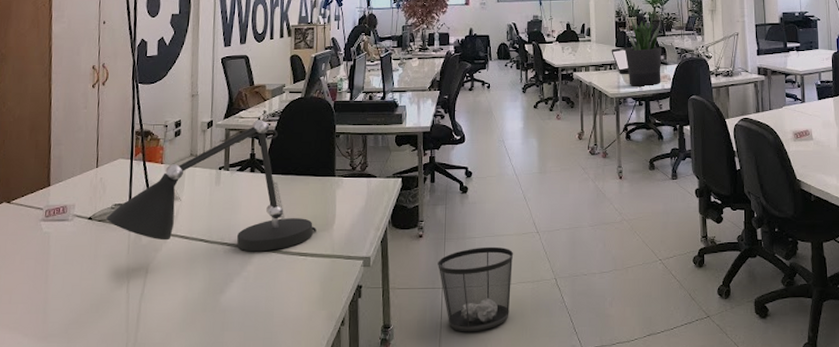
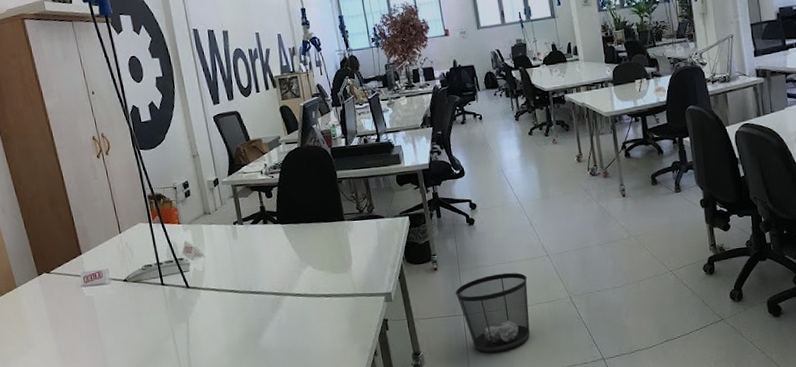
desk lamp: present [106,120,316,252] -> none [140,173,336,298]
laptop: present [611,47,632,75] -> none [601,62,623,93]
planter: present [624,16,662,86] -> none [614,29,656,103]

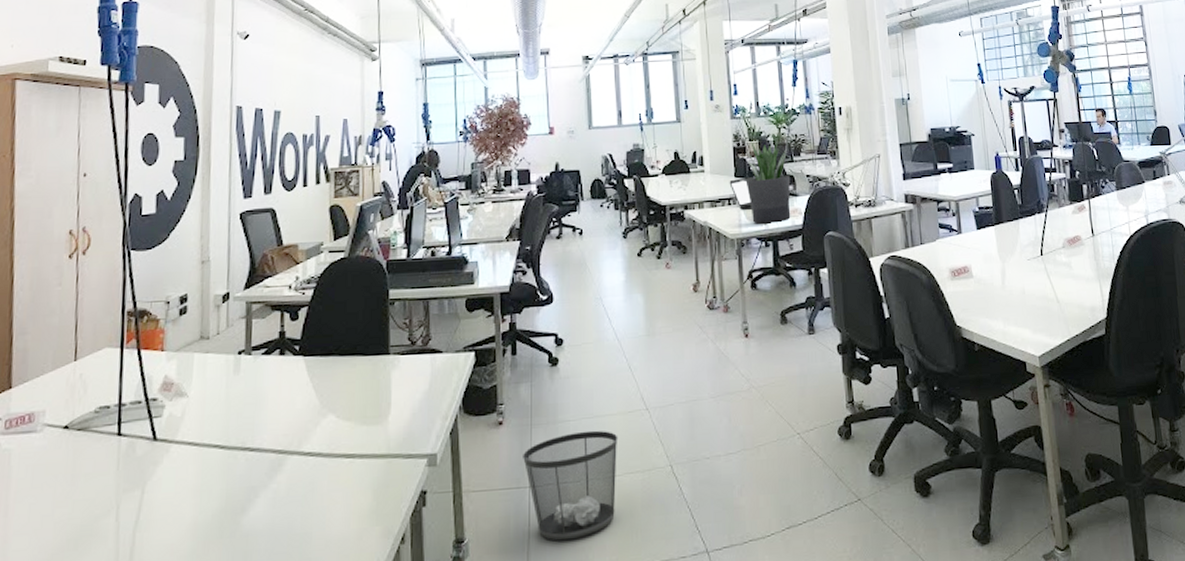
laptop: none [601,62,623,93] -> present [729,177,755,211]
planter: none [614,29,656,103] -> present [745,140,791,224]

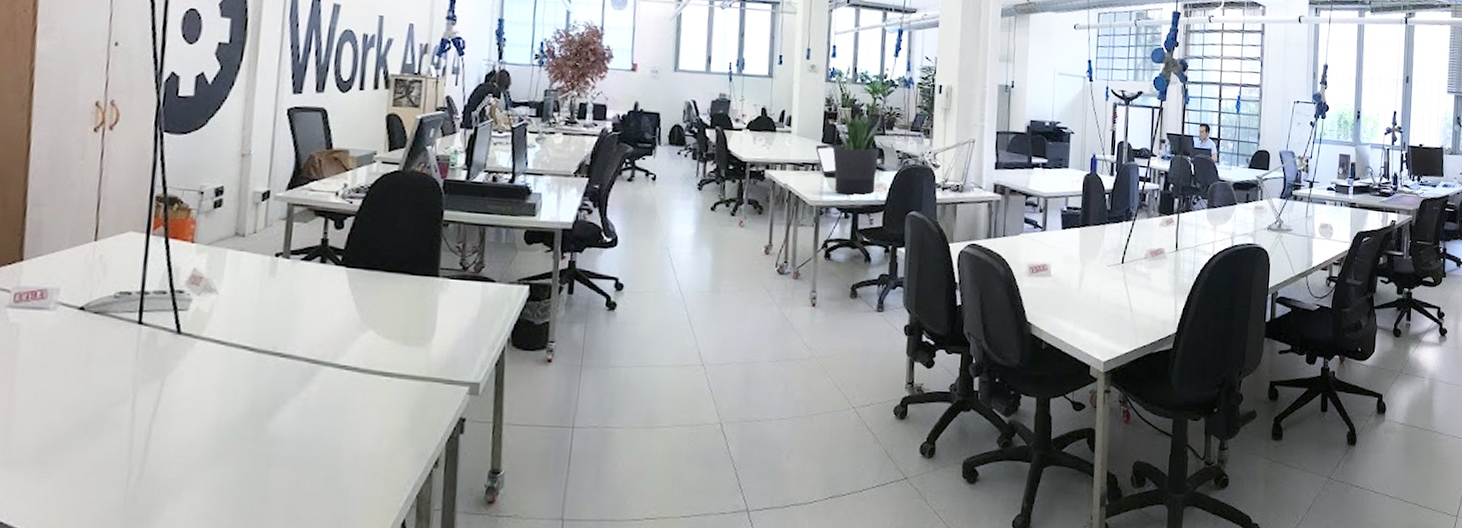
waste bin: present [523,430,618,541] -> none [569,379,670,484]

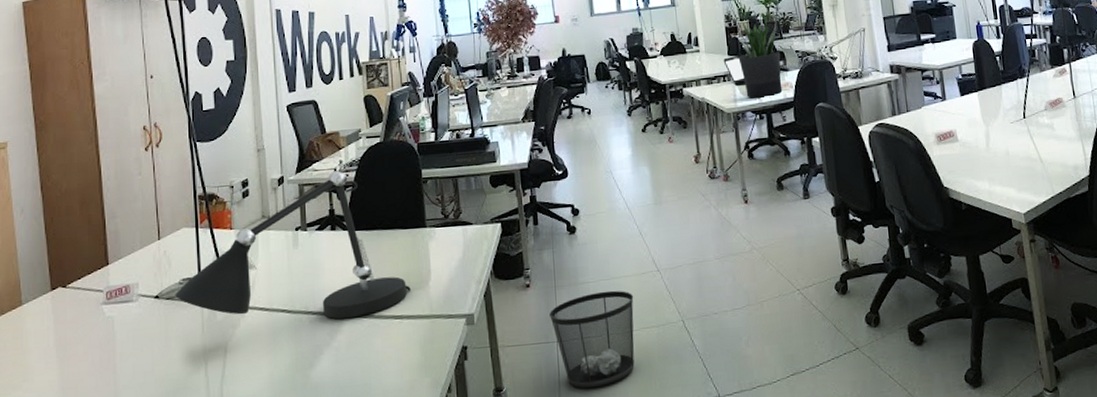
desk lamp: none [106,194,408,368] -> present [175,171,411,320]
waste bin: none [569,379,670,484] -> present [549,290,635,389]

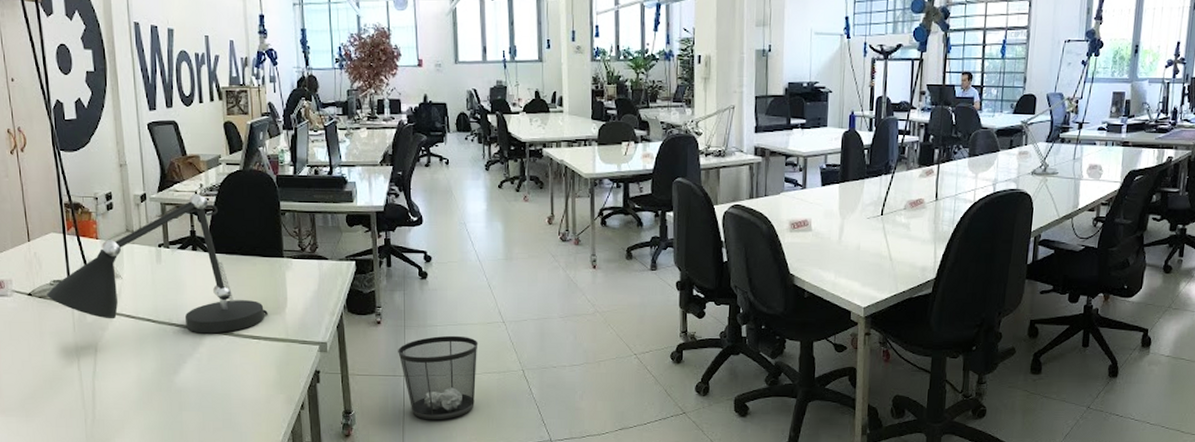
laptop: present [723,55,747,87] -> none [586,120,611,153]
planter: present [738,20,783,99] -> none [601,84,645,166]

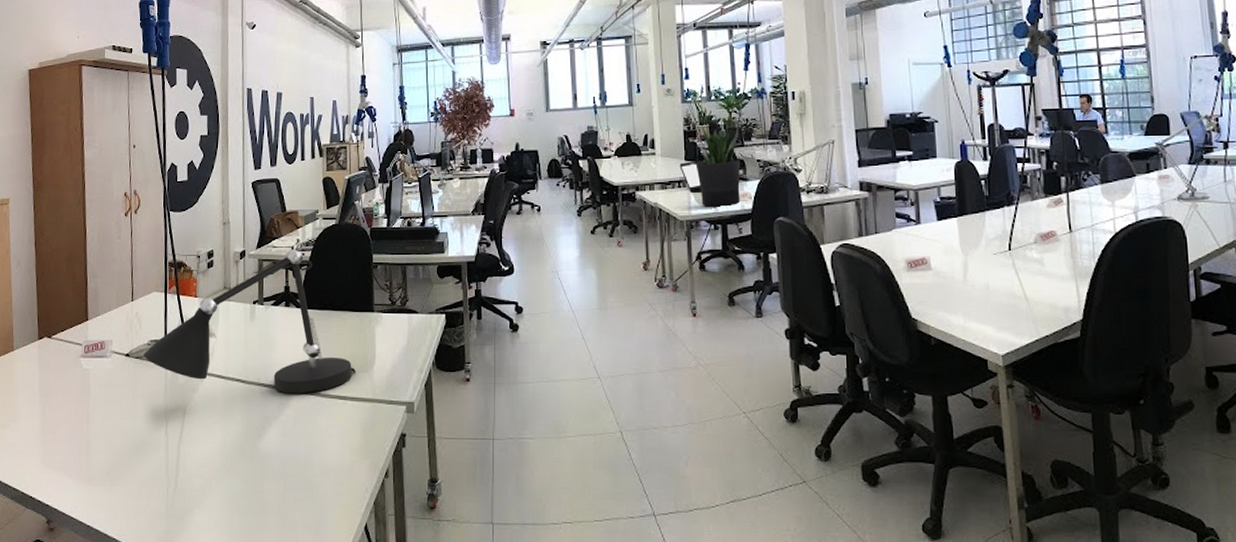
waste bin: present [398,335,479,420] -> none [487,393,573,490]
laptop: none [586,120,611,153] -> present [679,161,705,194]
planter: none [601,84,645,166] -> present [695,124,741,207]

